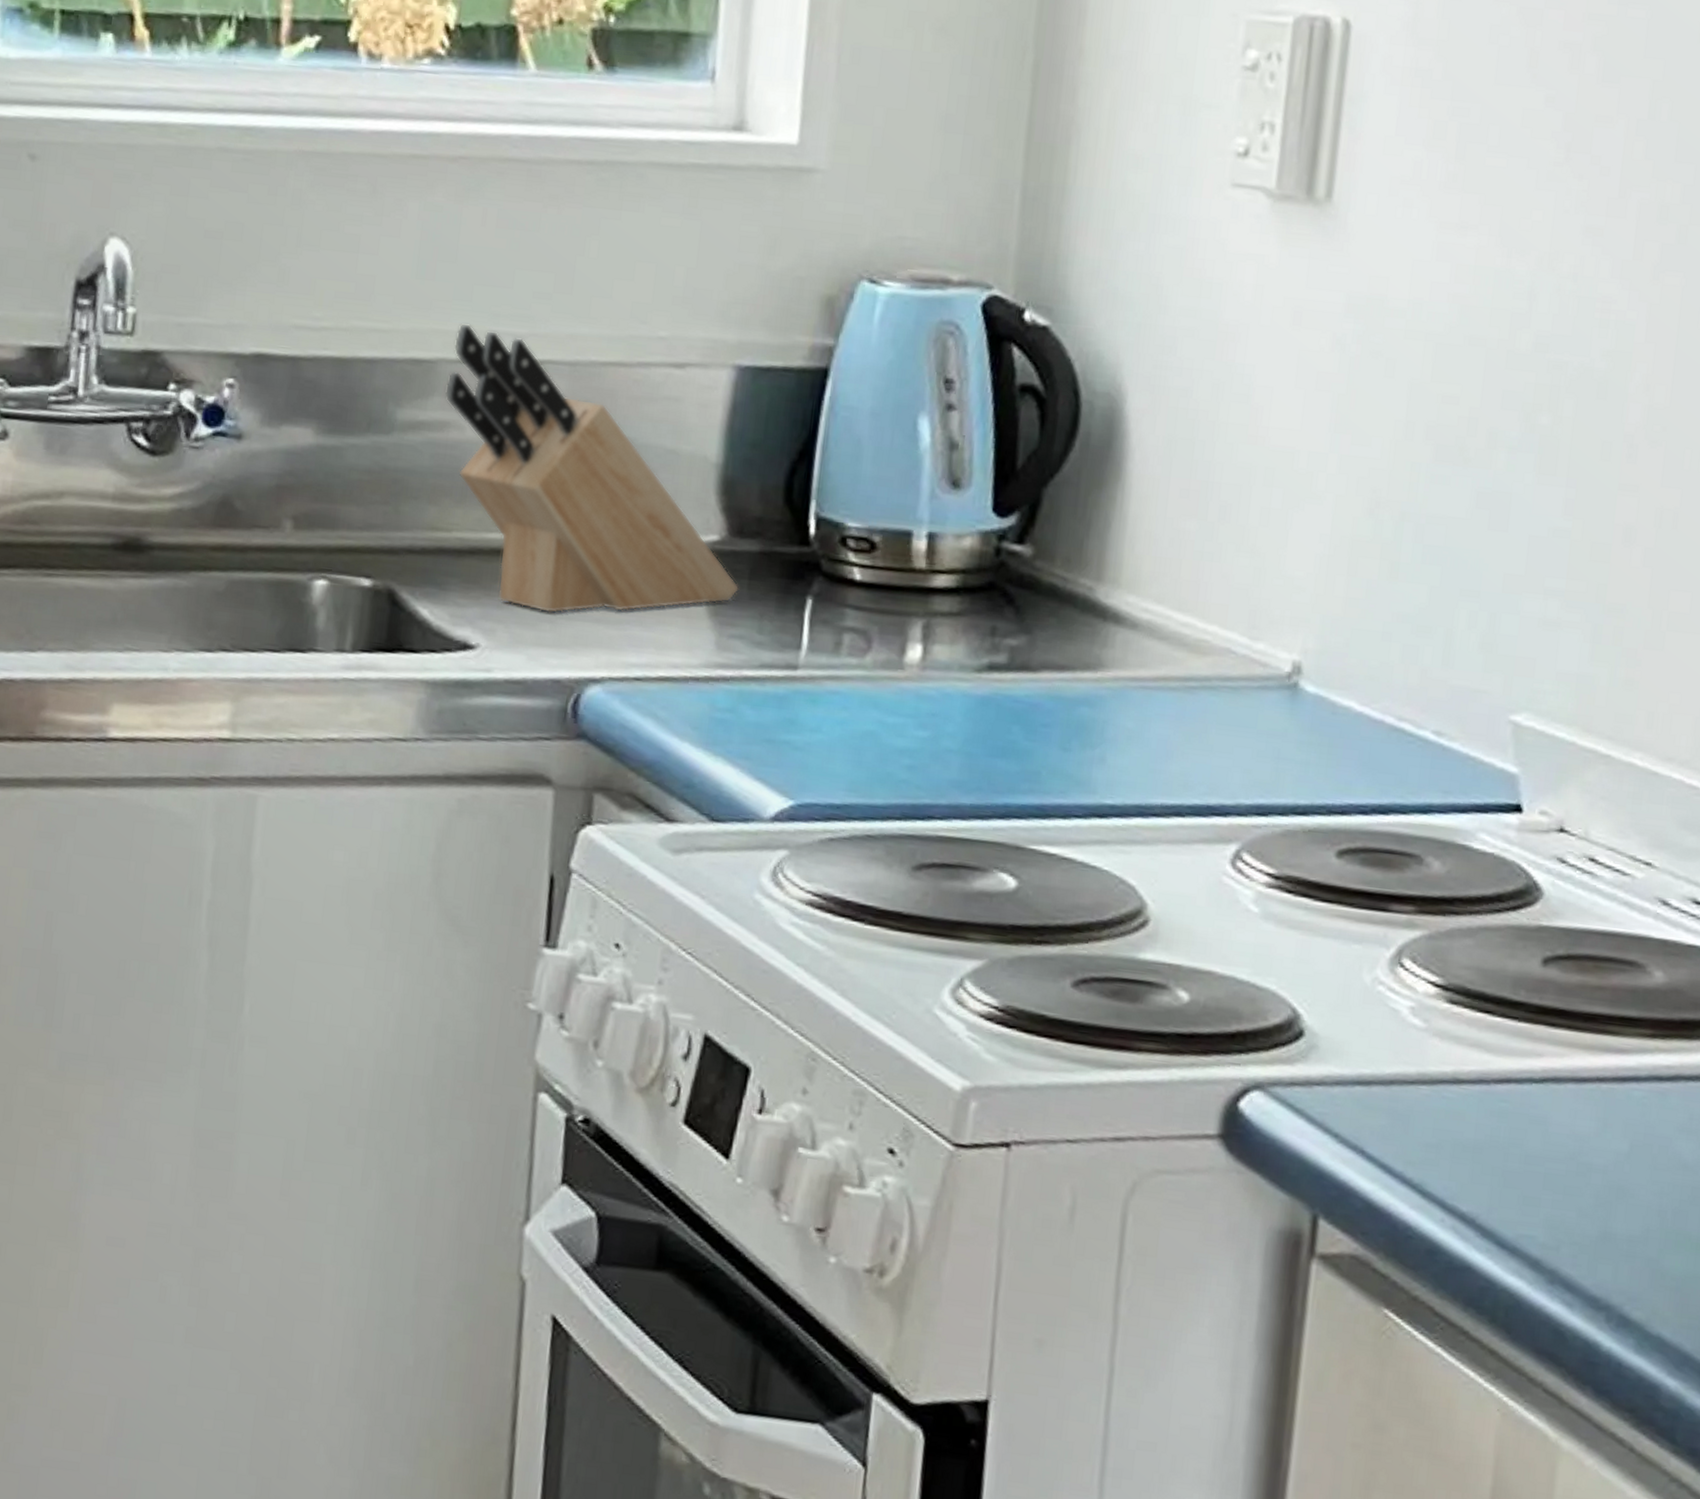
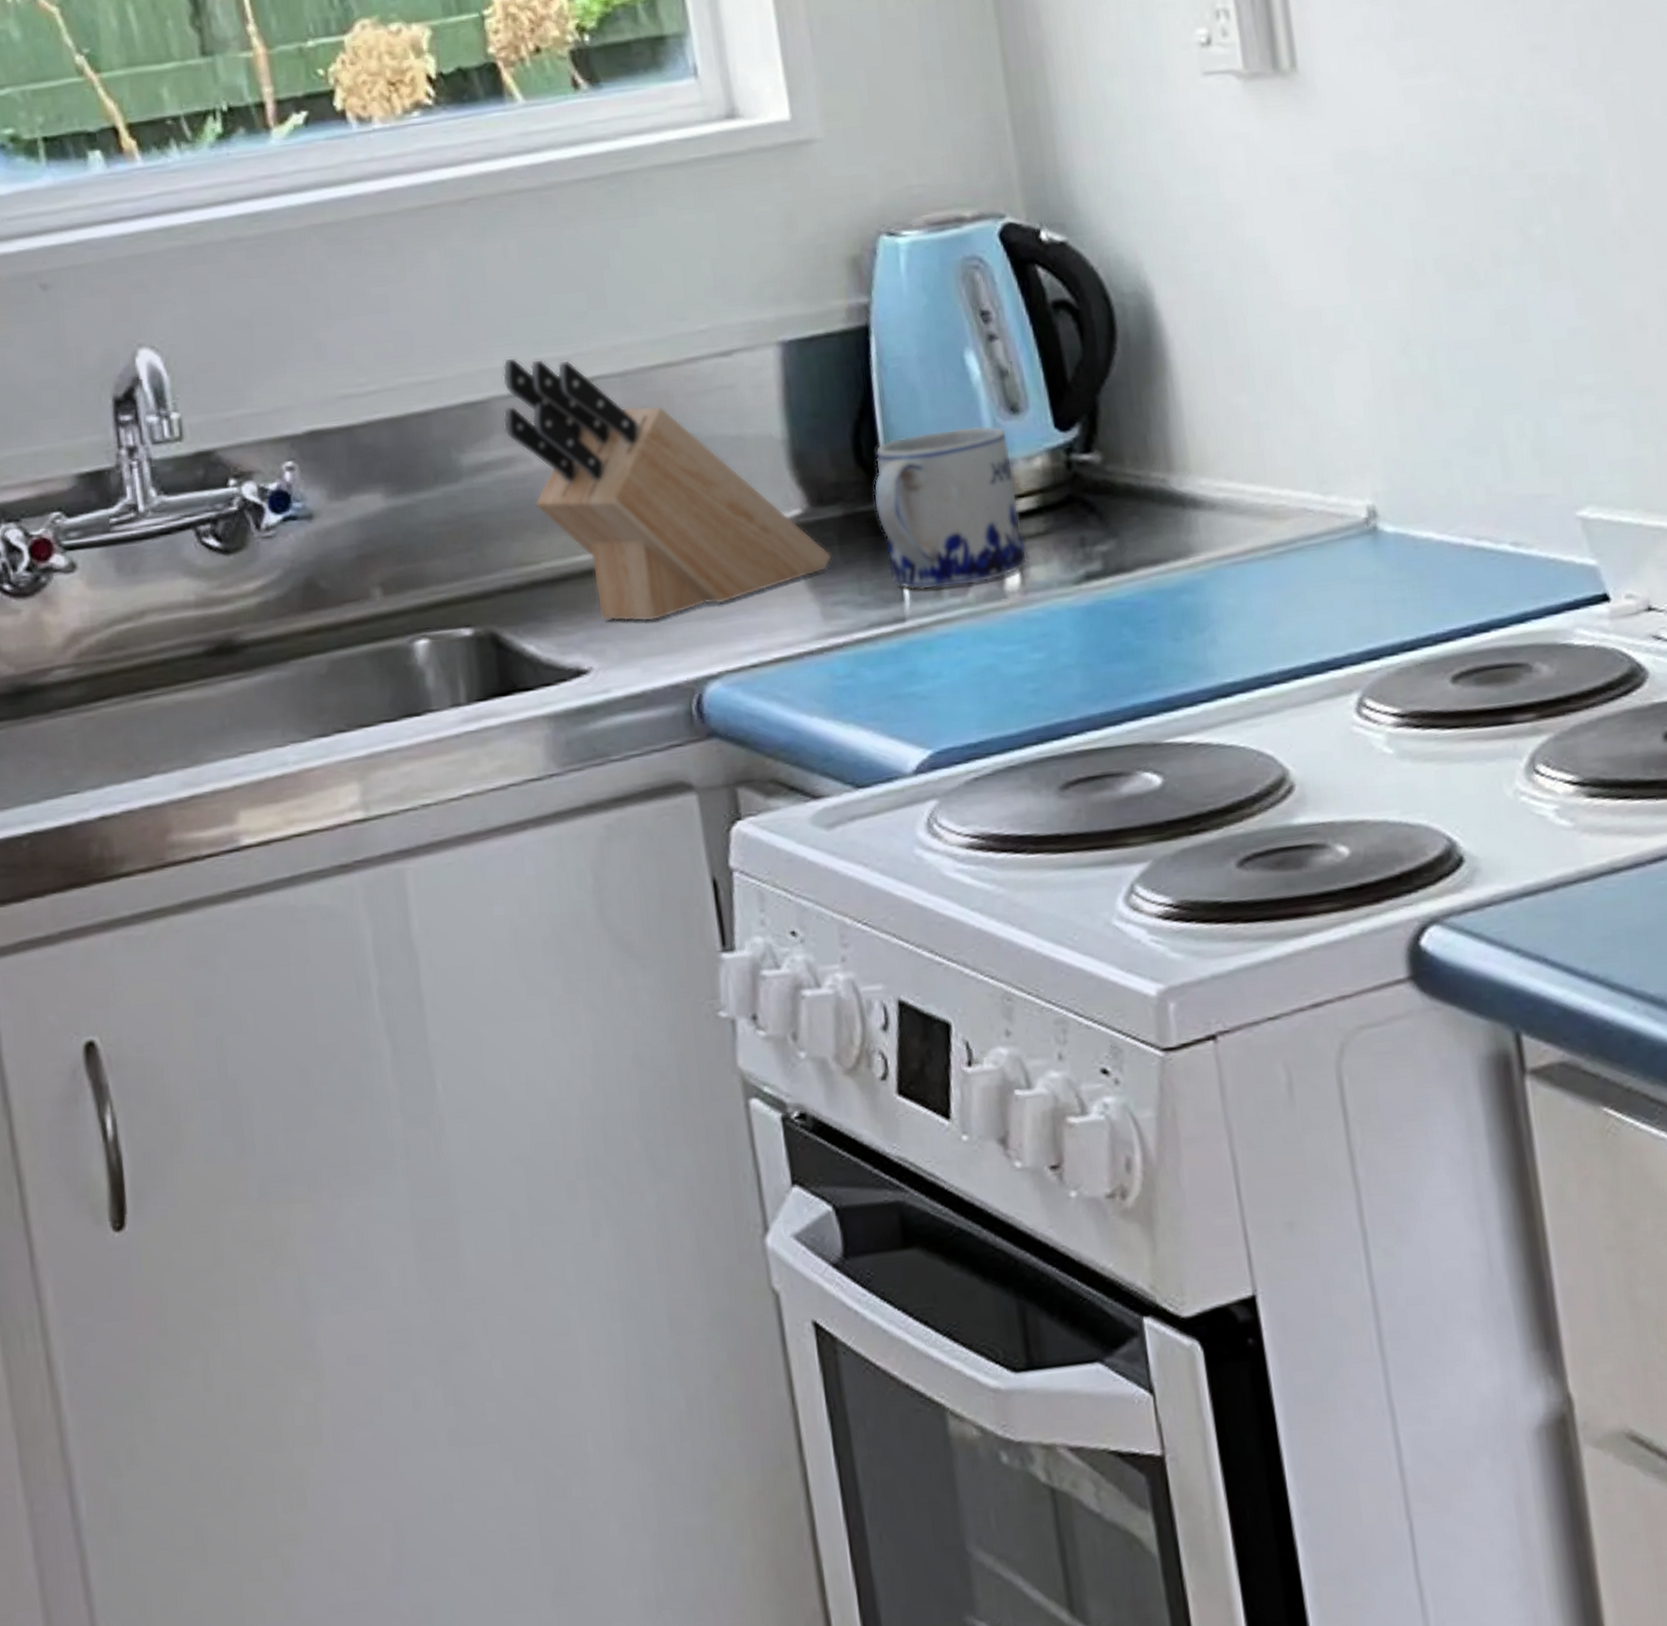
mug: none [792,486,943,649] -> present [873,425,1027,590]

